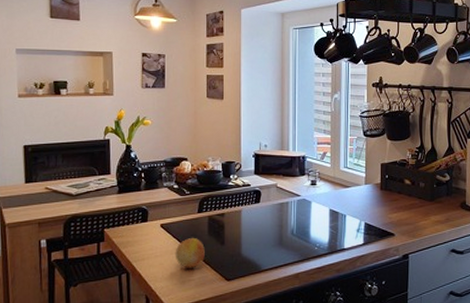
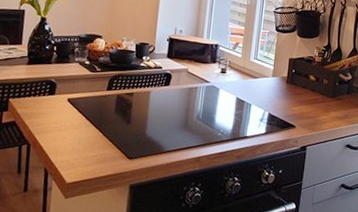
fruit: present [175,237,205,268] -> none [79,114,110,145]

